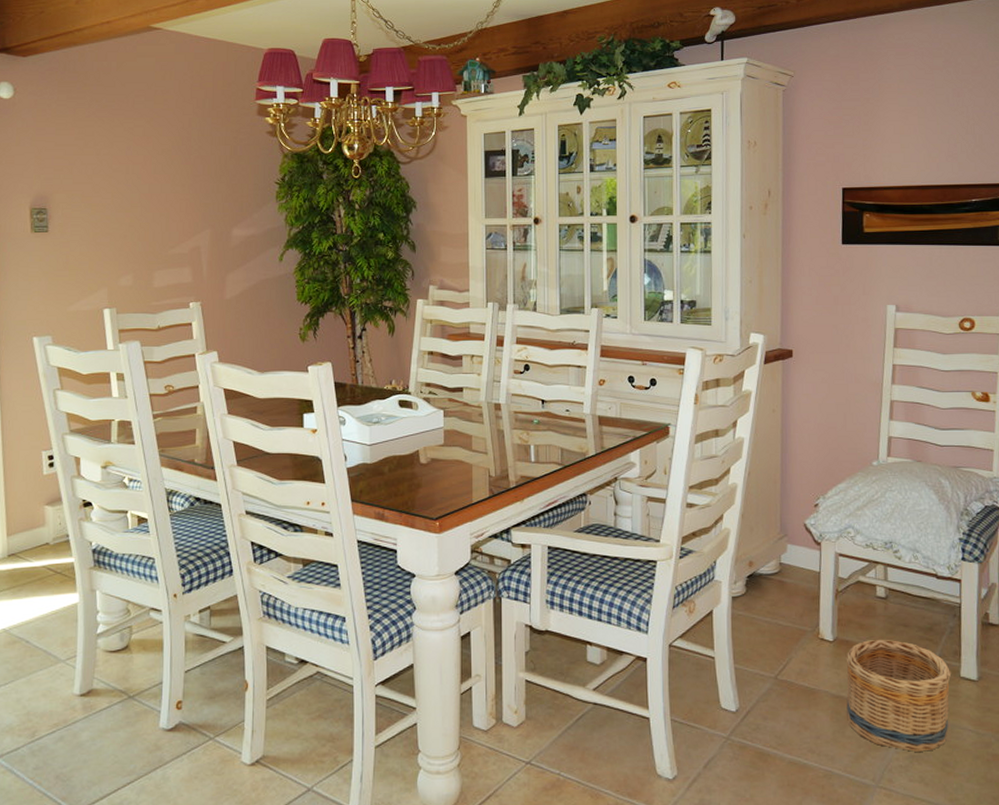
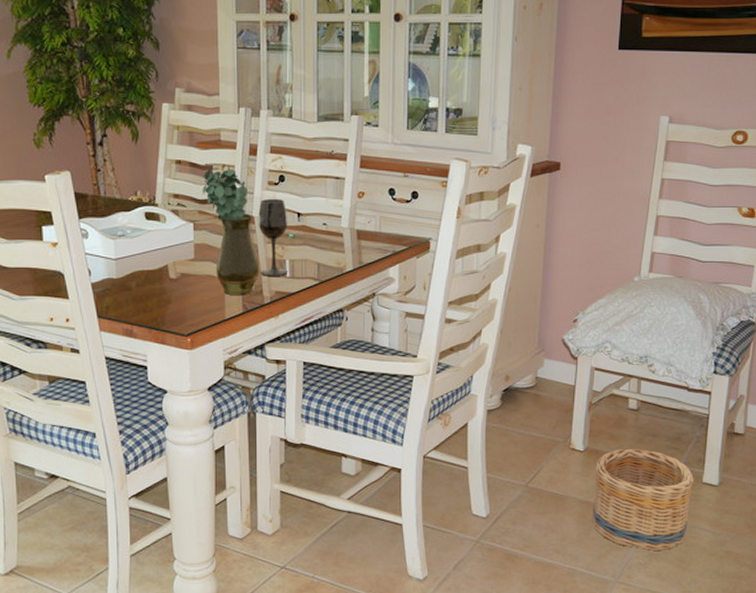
vase: none [452,353,506,480] -> present [202,162,260,296]
wine glass: none [504,386,533,462] -> present [258,198,288,277]

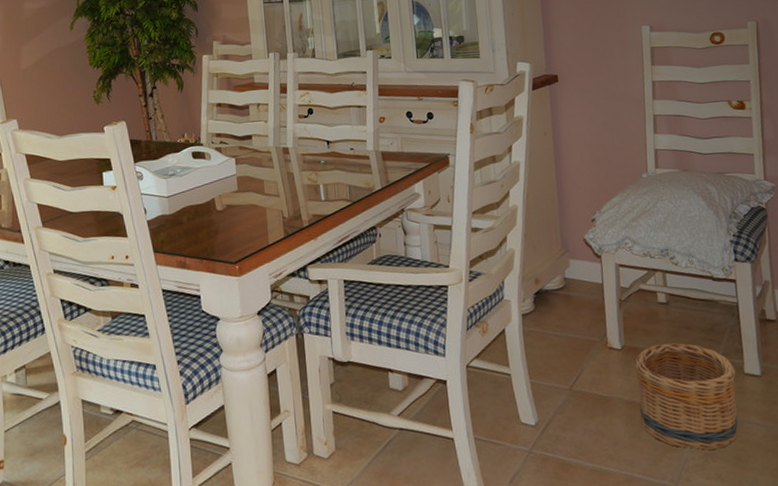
vase: present [202,162,260,296] -> none [241,103,297,222]
wine glass: present [258,198,288,277] -> none [292,129,322,202]

